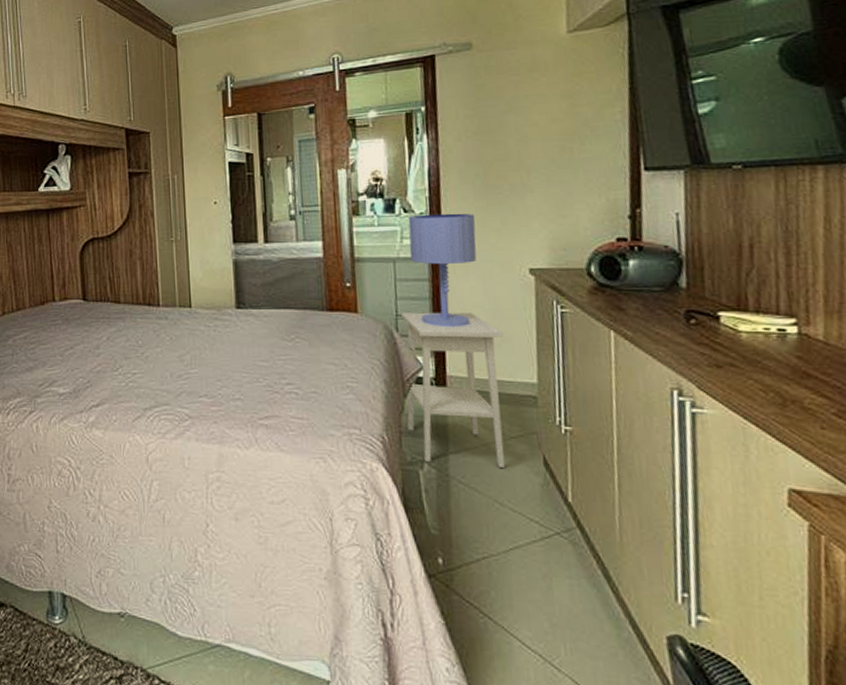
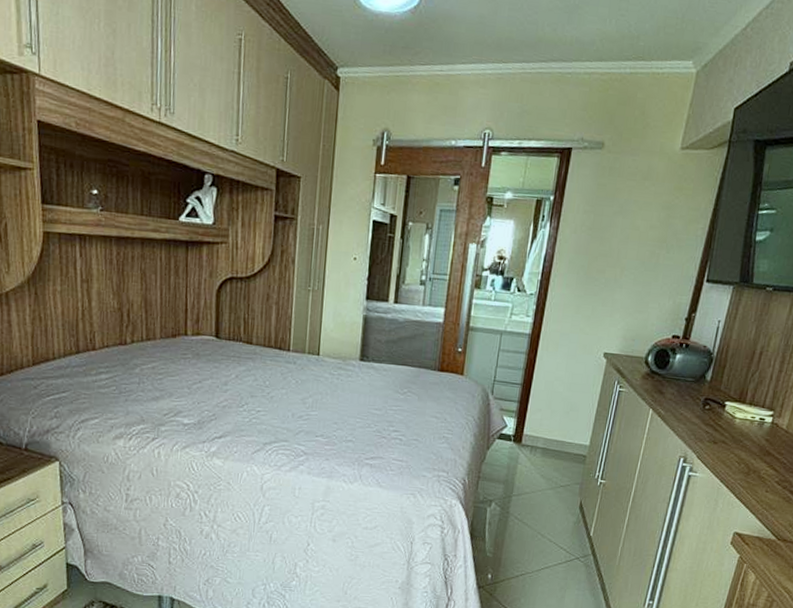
side table: present [401,312,506,469] -> none [485,379,573,510]
table lamp: present [408,213,477,328] -> none [513,295,573,396]

